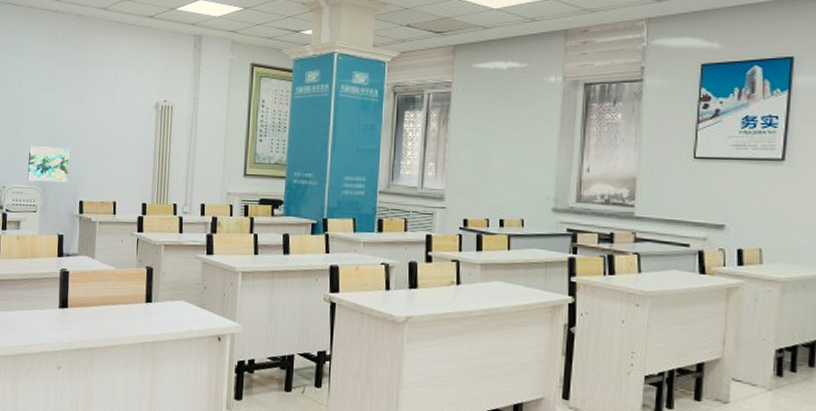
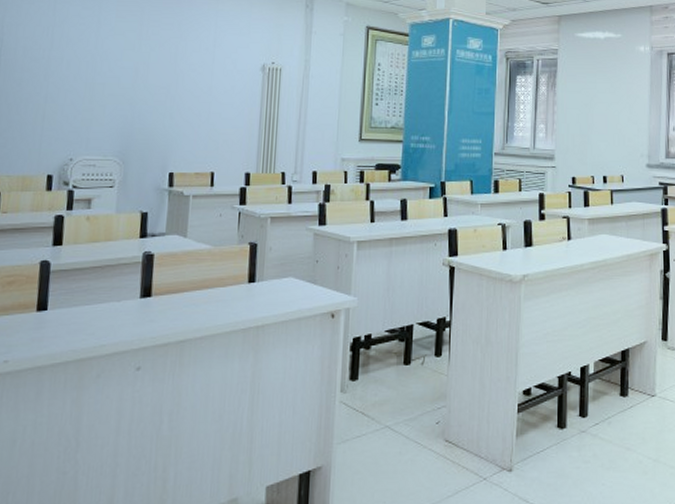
wall art: present [28,146,70,183] -> none [103,112,158,153]

